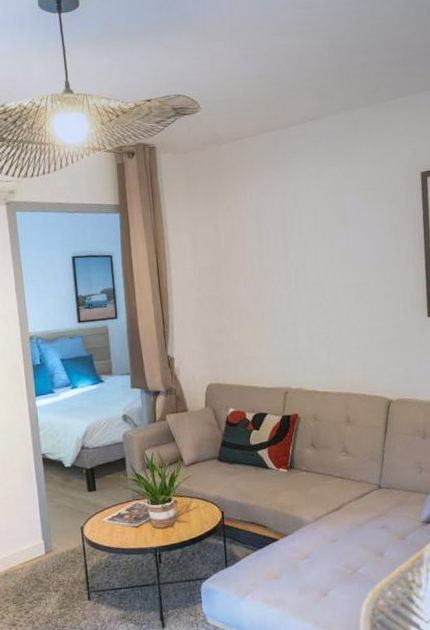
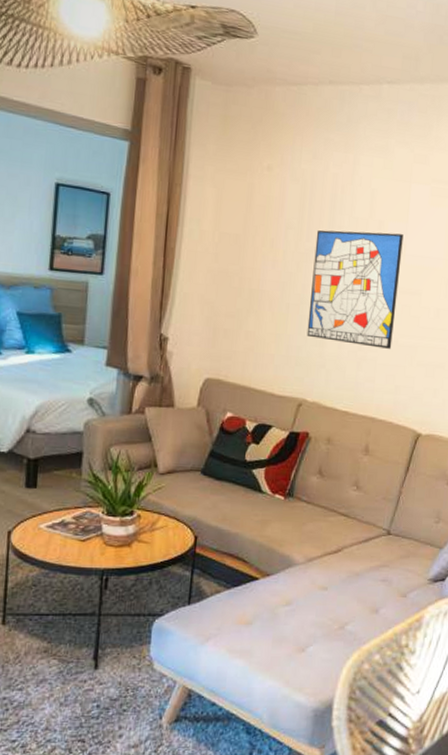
wall art: none [275,239,354,337] -> present [306,230,404,349]

